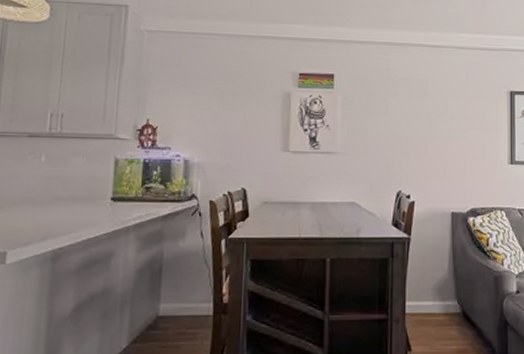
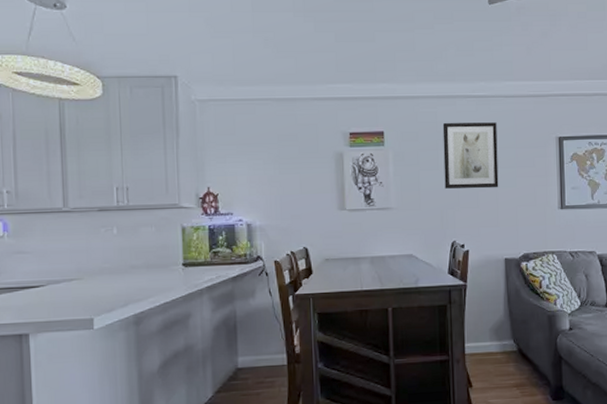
wall art: none [393,69,449,139] -> present [442,122,499,189]

